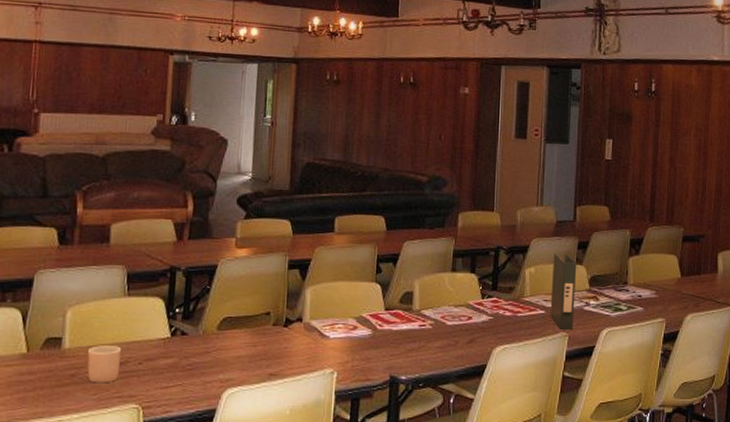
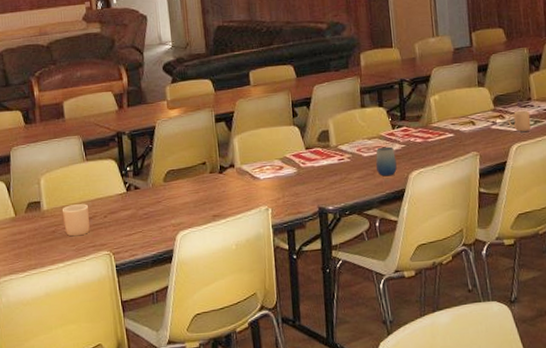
cup: none [458,317,481,349] -> present [375,146,397,177]
binder: present [550,253,577,330] -> none [455,77,483,150]
cup: none [601,294,624,316] -> present [508,110,531,132]

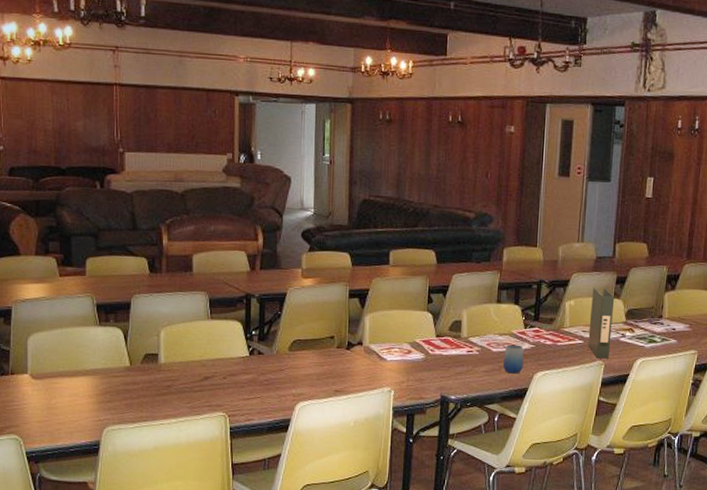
mug: present [62,204,91,237] -> none [180,361,209,394]
binder: none [455,77,483,150] -> present [588,287,615,359]
cup: present [508,110,531,132] -> none [637,326,659,348]

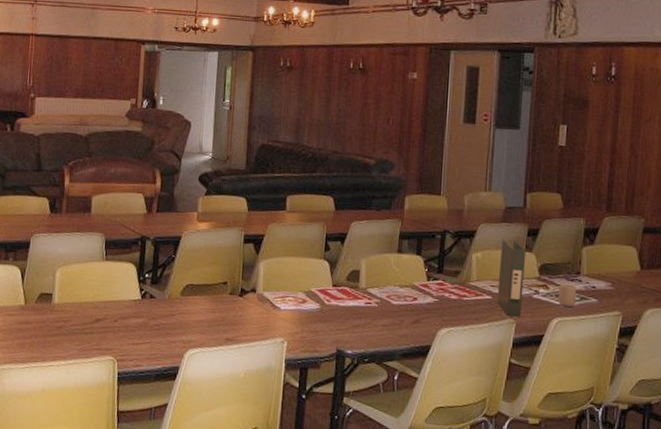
cup: present [502,344,524,374] -> none [403,297,427,329]
cup: none [637,326,659,348] -> present [552,283,577,307]

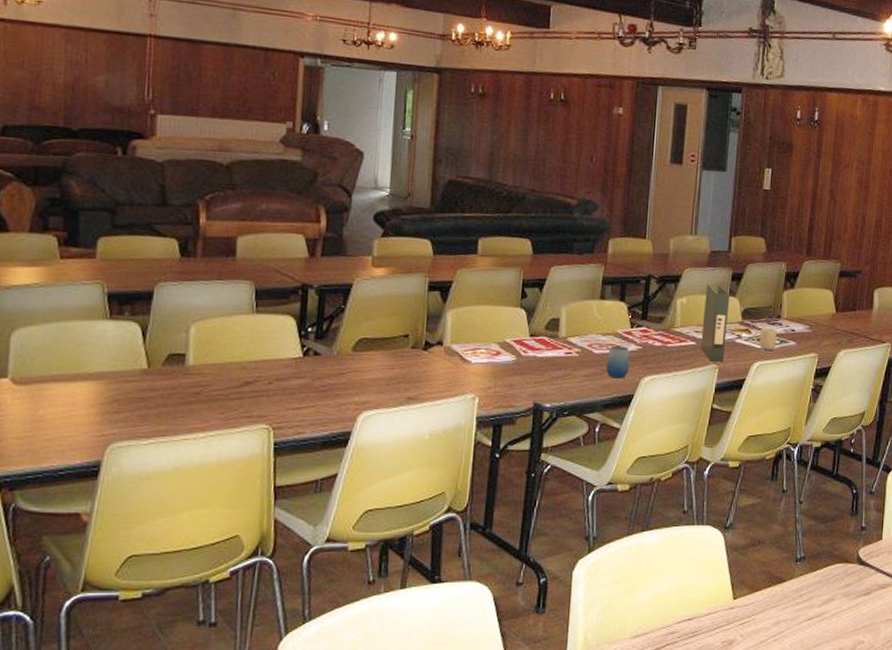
cup: none [403,297,427,329] -> present [605,345,630,379]

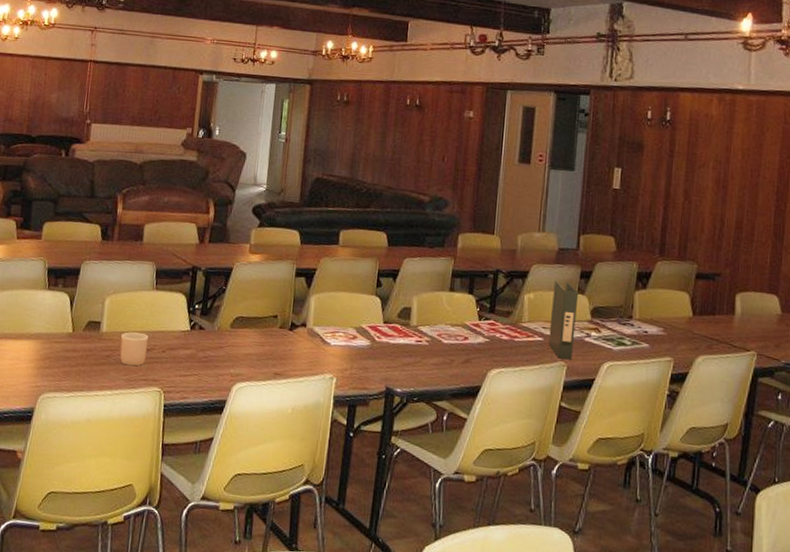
mug: none [213,363,251,403] -> present [119,332,149,367]
cup: present [605,345,630,379] -> none [453,336,478,369]
cup: present [753,327,777,350] -> none [603,327,629,351]

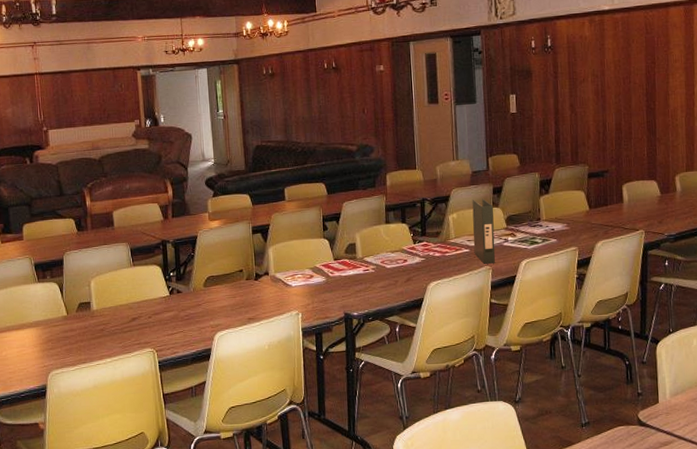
mug: present [119,332,149,367] -> none [110,305,136,335]

